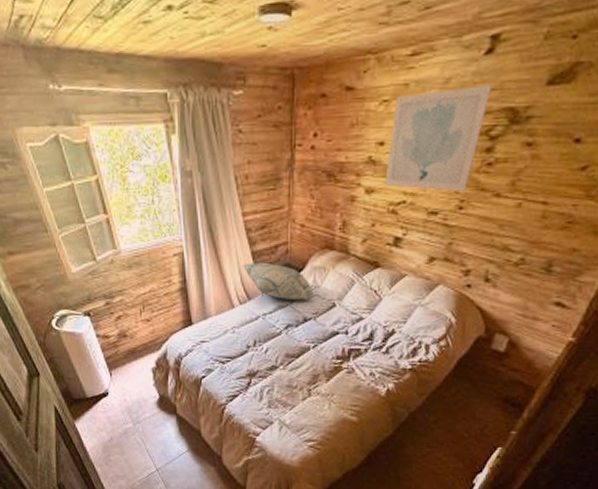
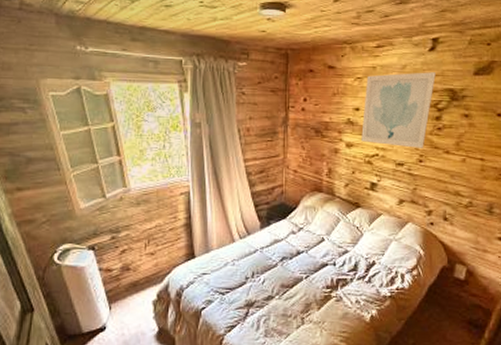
decorative pillow: present [242,262,314,301] -> none [242,201,306,236]

